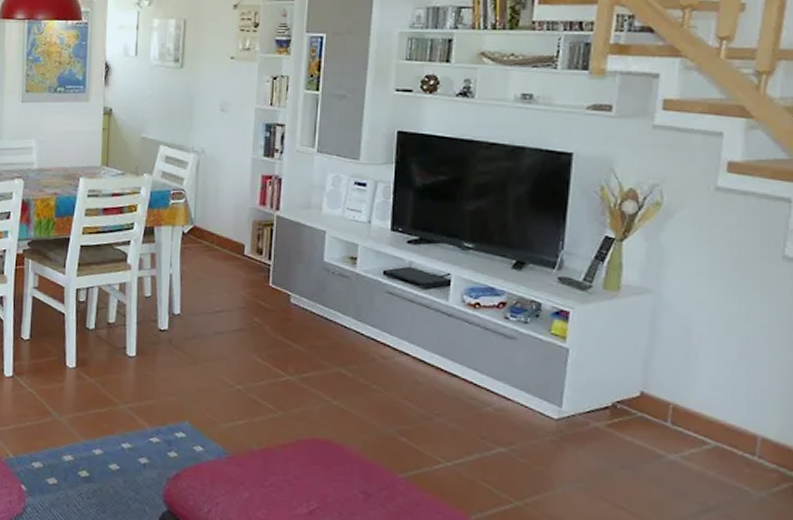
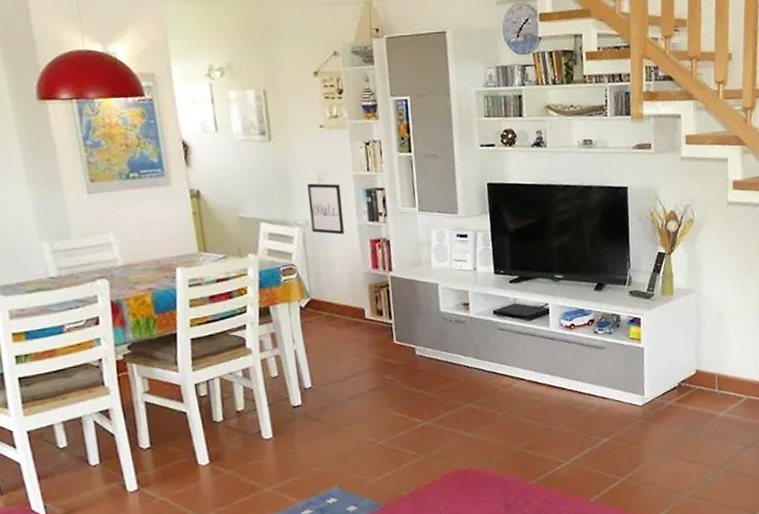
wall art: none [207,112,240,166] -> present [307,183,345,235]

